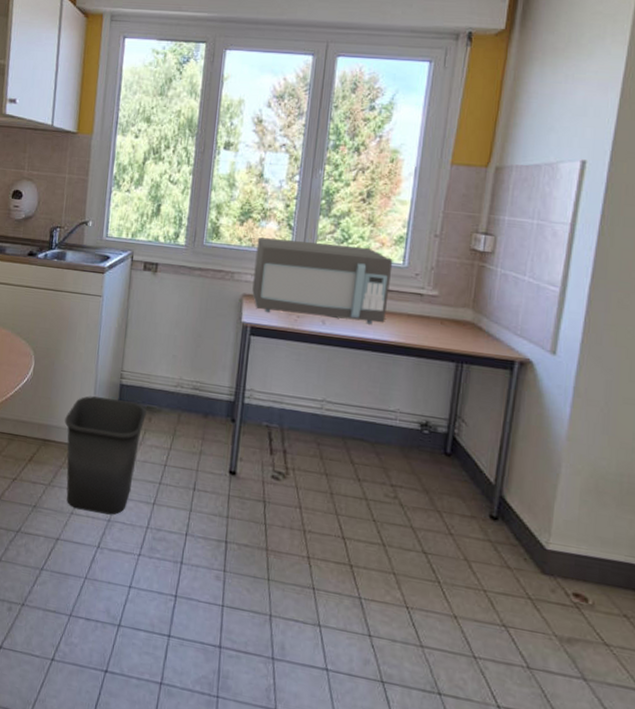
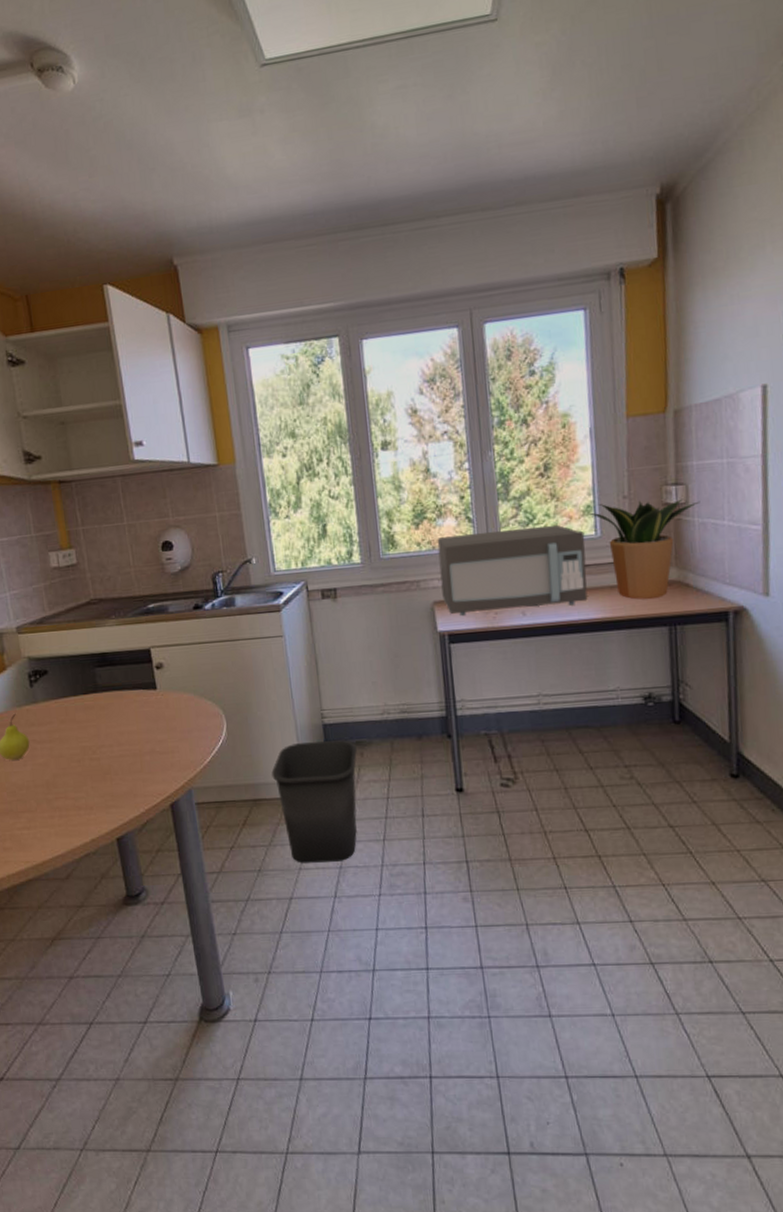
potted plant: none [399,237,506,335] -> present [587,498,701,600]

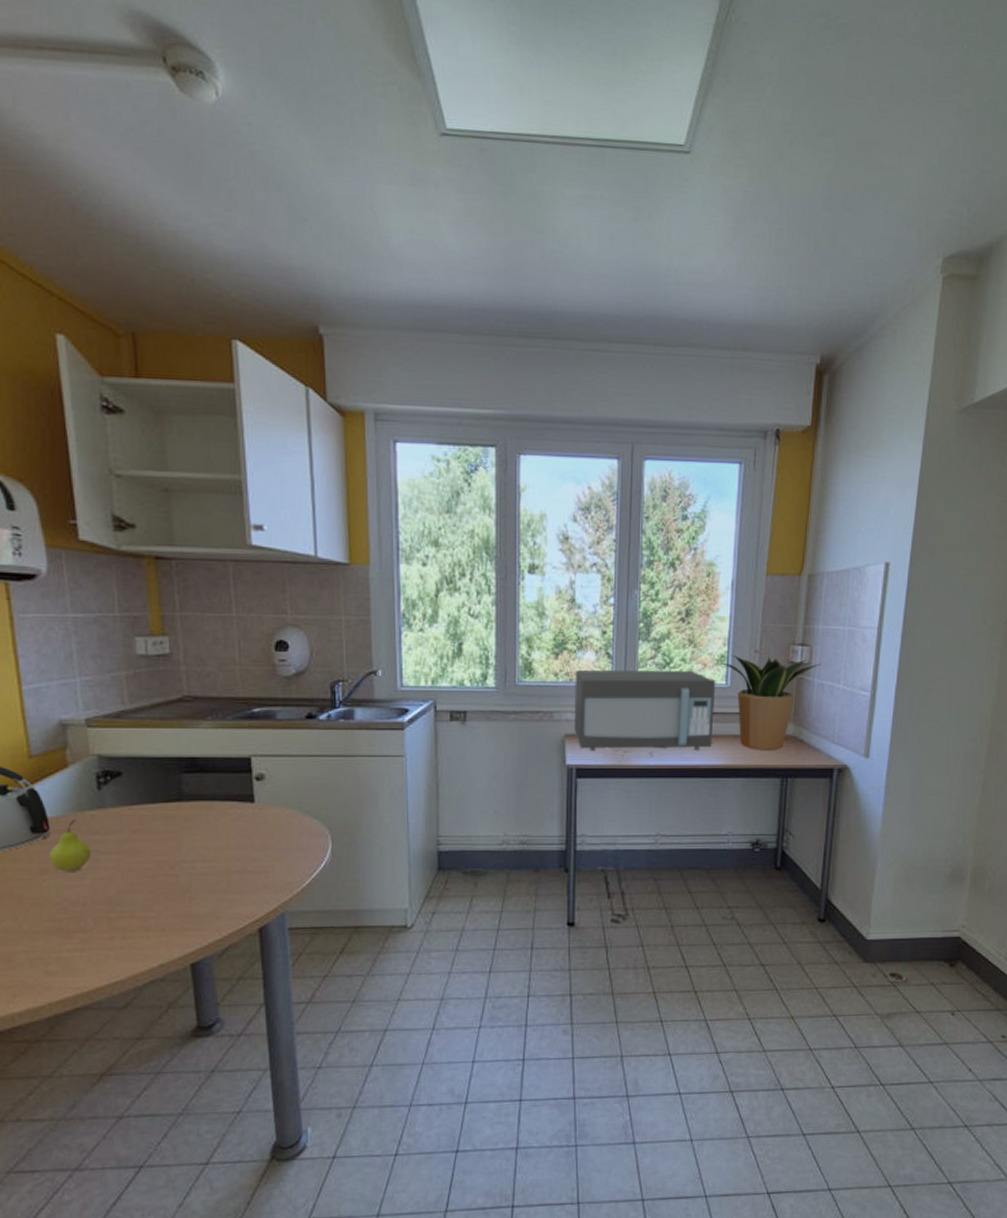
waste bin: present [271,740,357,863] -> none [377,869,471,994]

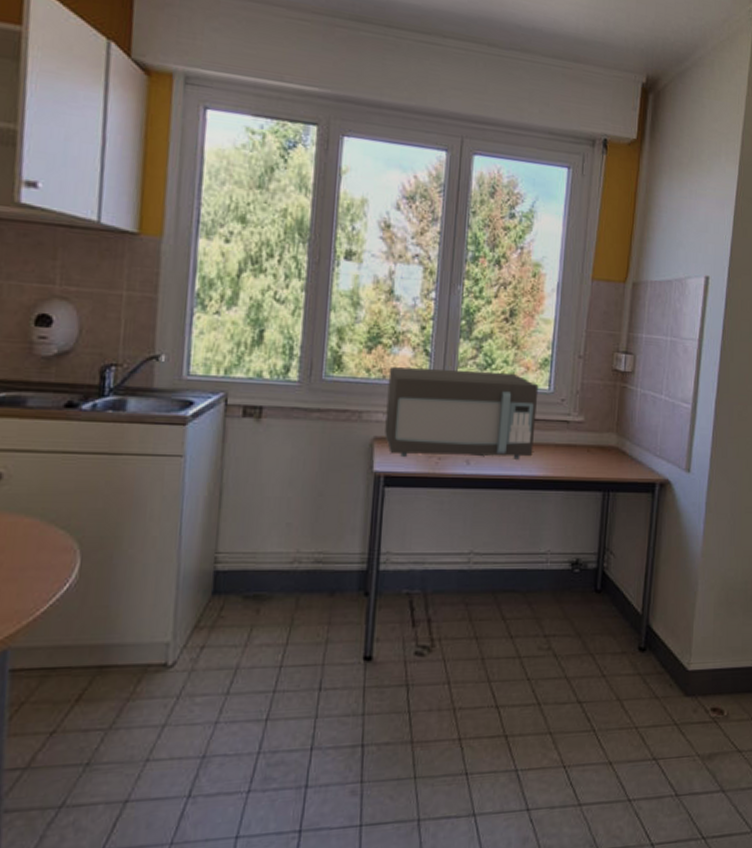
potted plant: present [720,655,821,750] -> none [544,360,644,462]

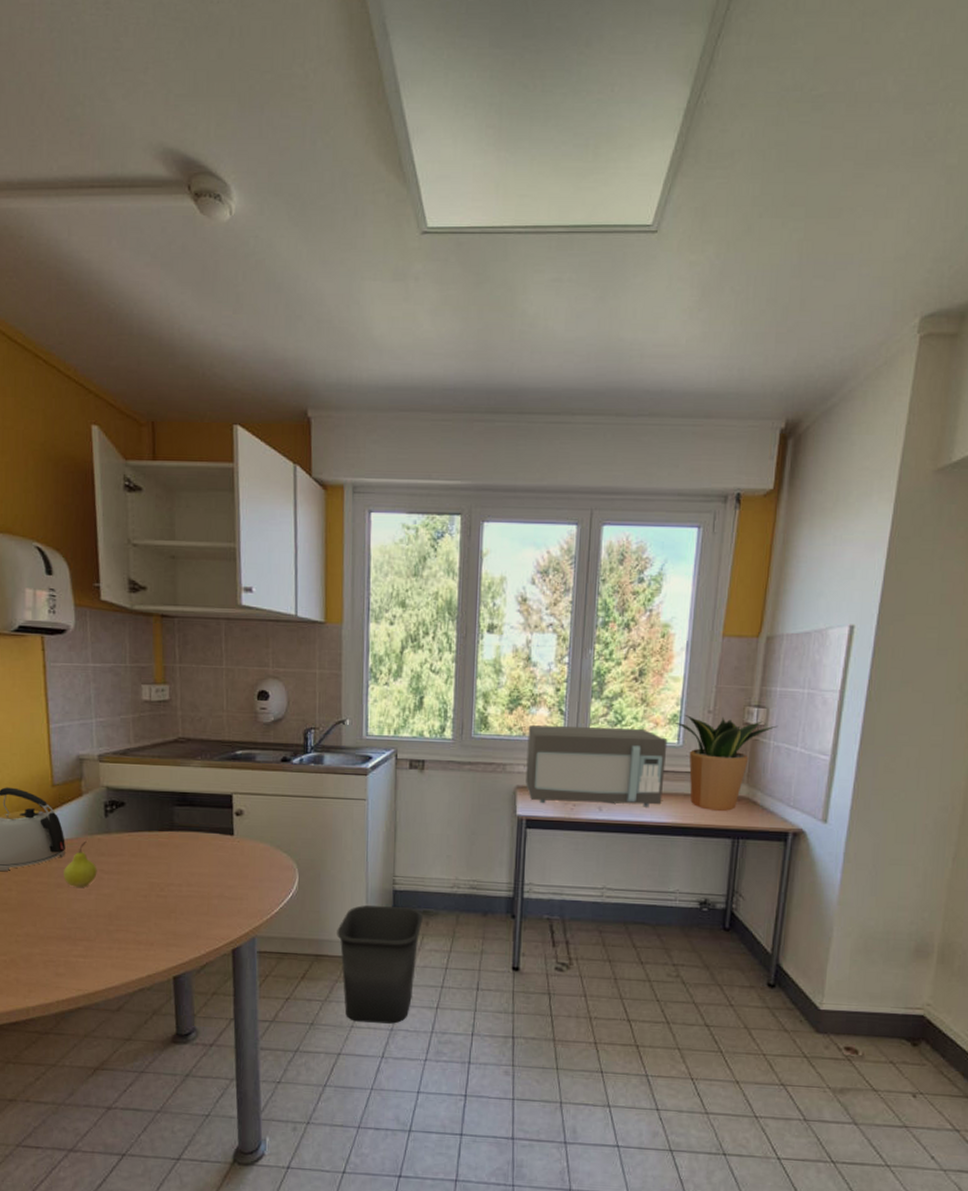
waste bin: none [132,592,253,753] -> present [337,905,423,1024]
potted plant: none [544,360,644,462] -> present [673,715,778,811]

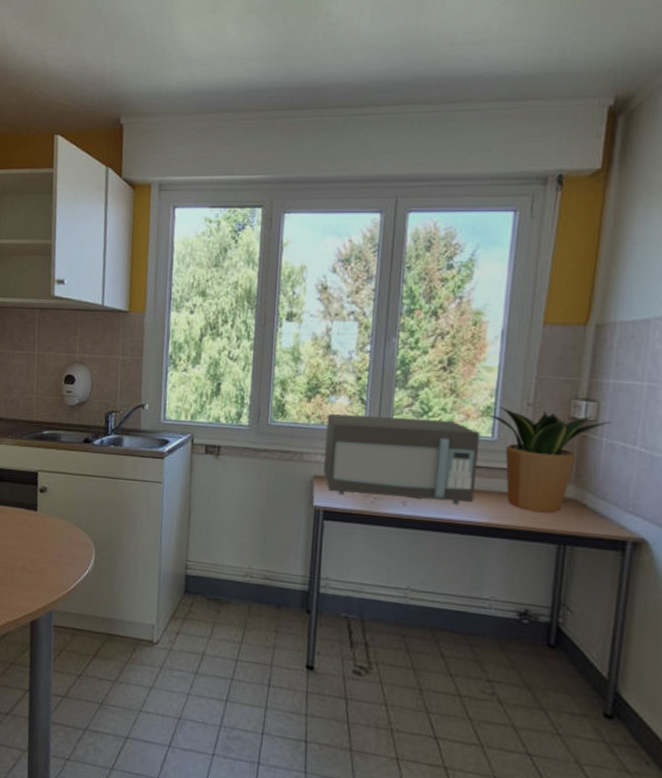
waste bin: present [337,905,423,1024] -> none [129,587,214,713]

